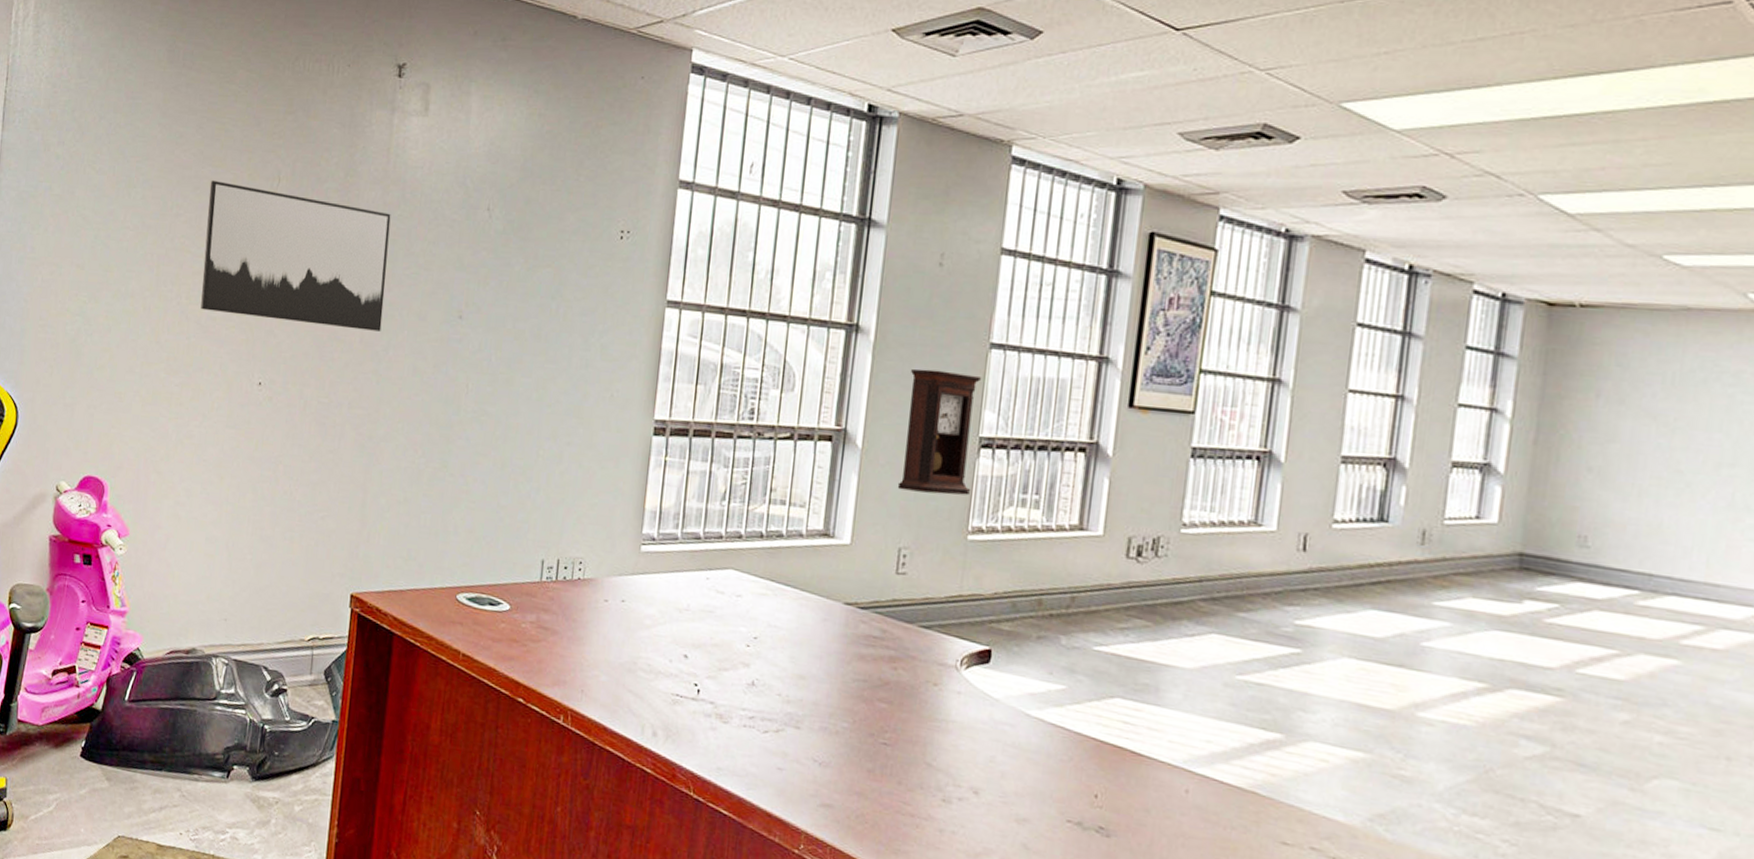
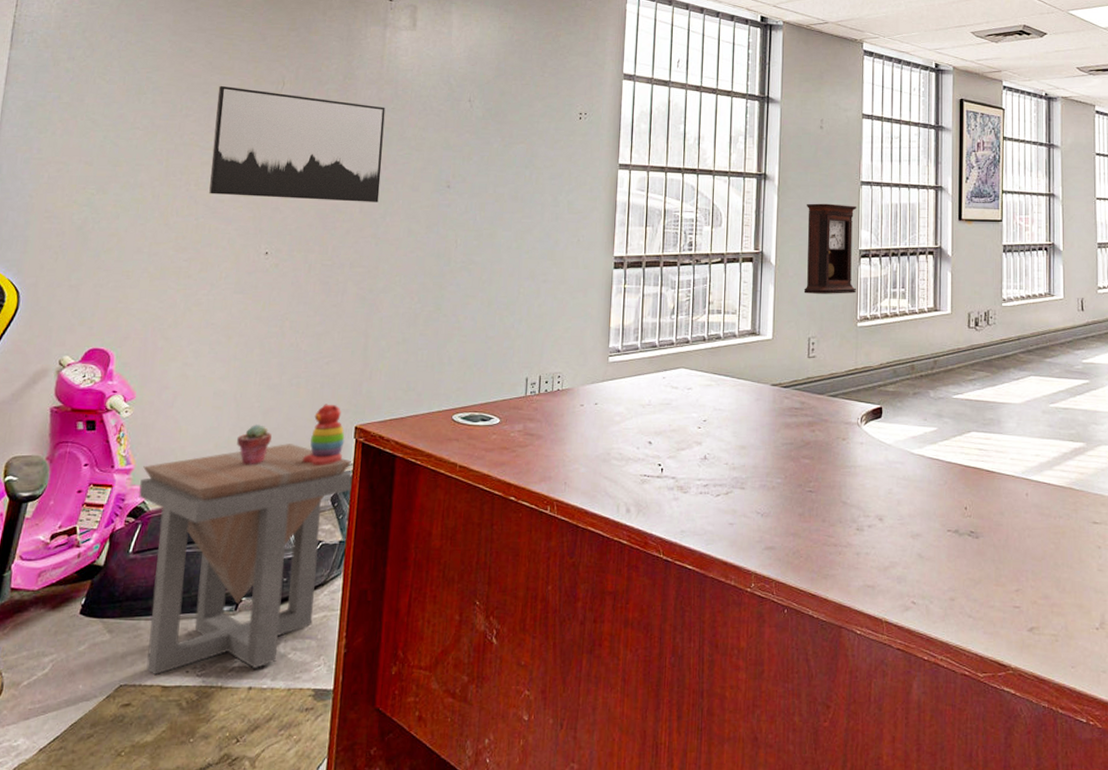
side table: none [133,604,347,843] -> present [138,444,353,676]
potted succulent: none [229,579,264,624] -> present [237,425,272,465]
stacking bear: none [294,564,340,635] -> present [302,404,345,467]

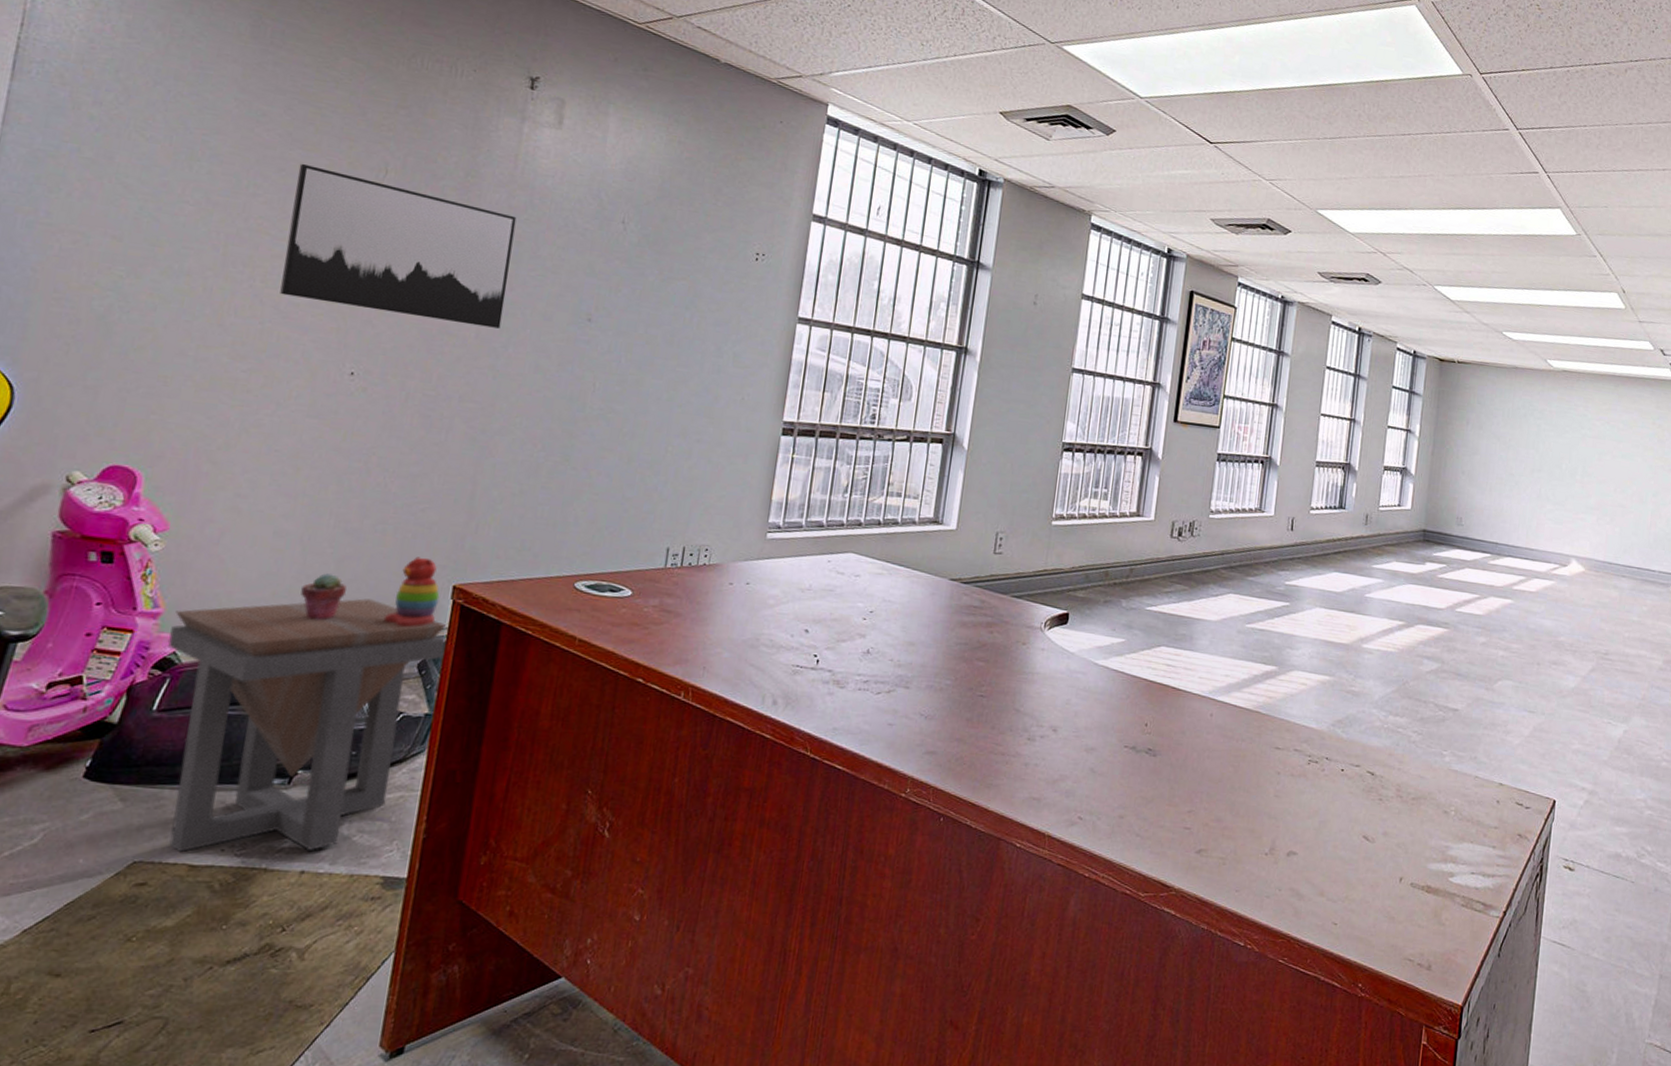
pendulum clock: present [803,203,857,294] -> none [996,386,1066,489]

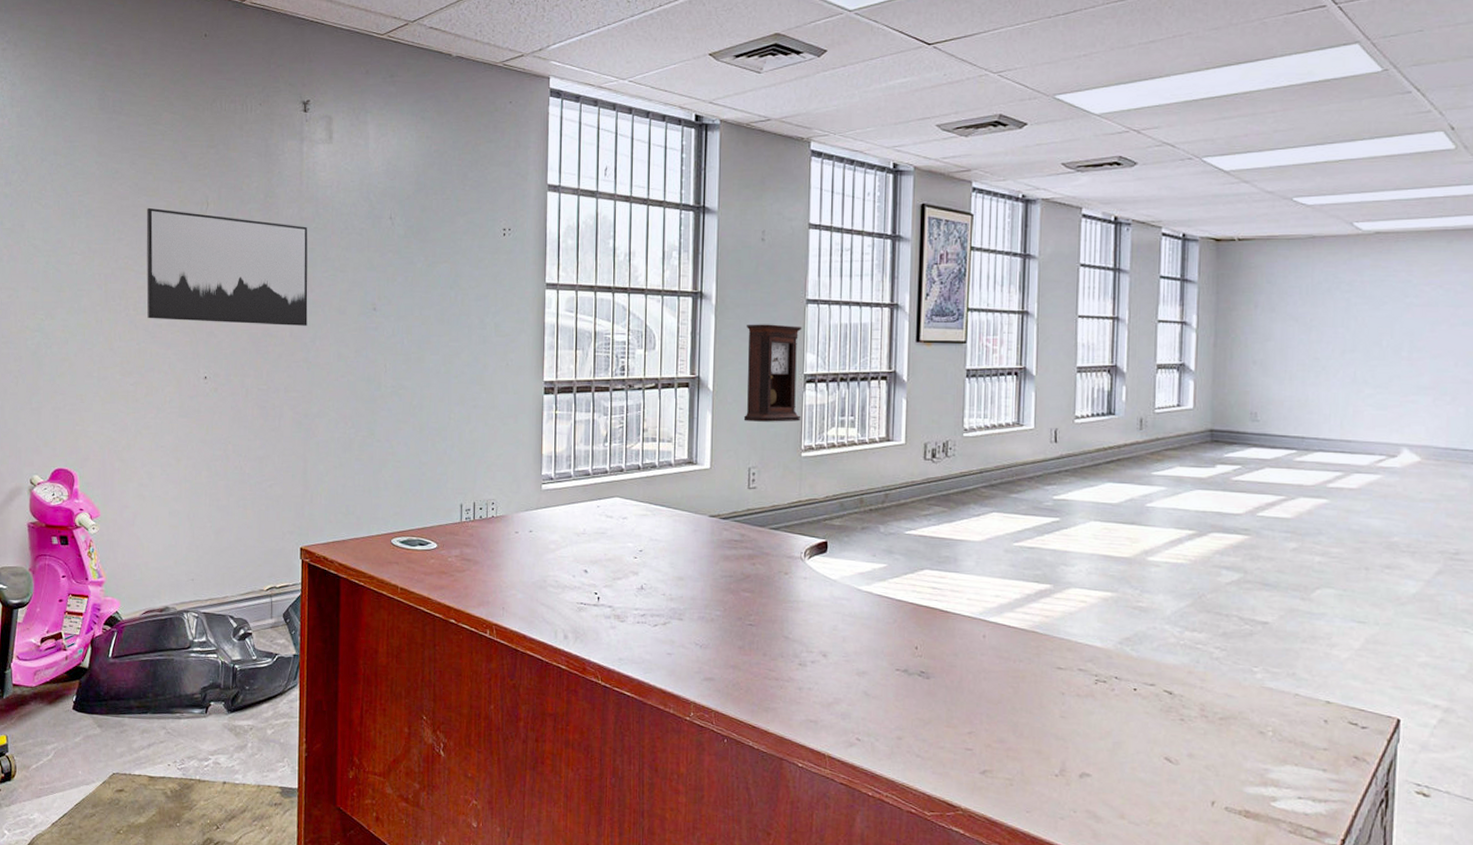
side table: present [167,598,447,853] -> none [111,562,301,767]
potted succulent: present [300,573,347,621] -> none [194,543,225,582]
stacking bear: present [383,556,440,628] -> none [254,525,292,585]
pendulum clock: none [996,386,1066,489] -> present [743,324,802,422]

